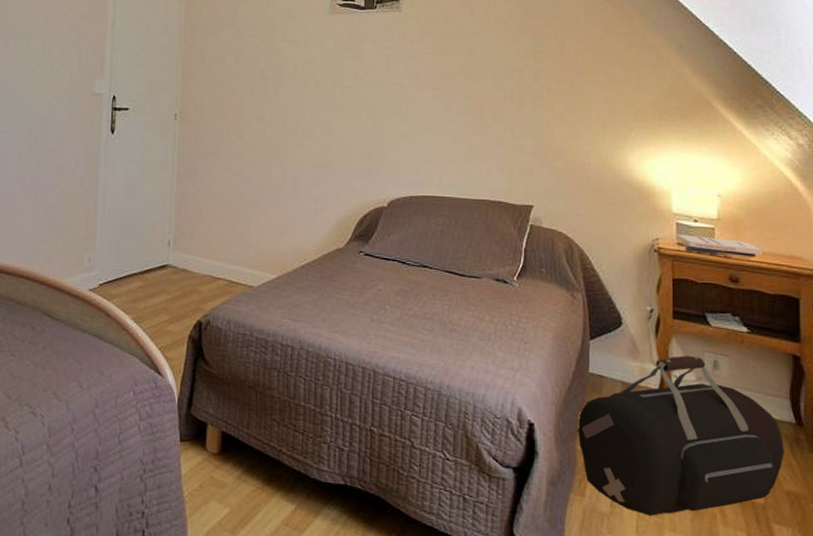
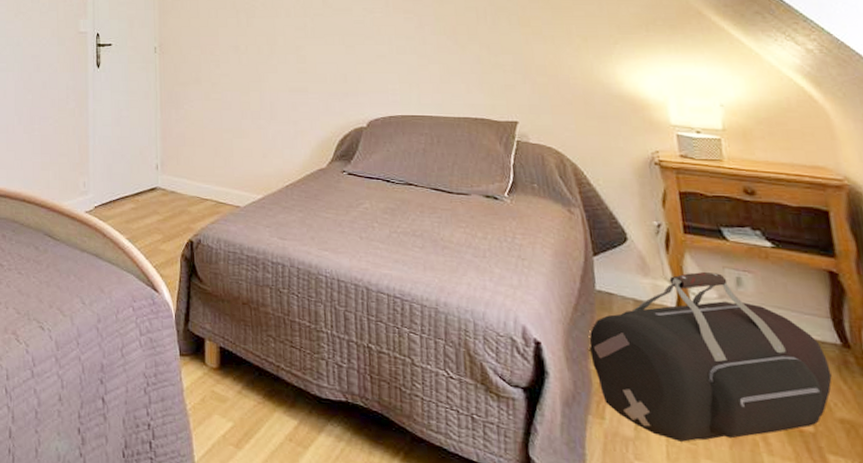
books: present [676,233,763,260] -> none [677,145,780,171]

